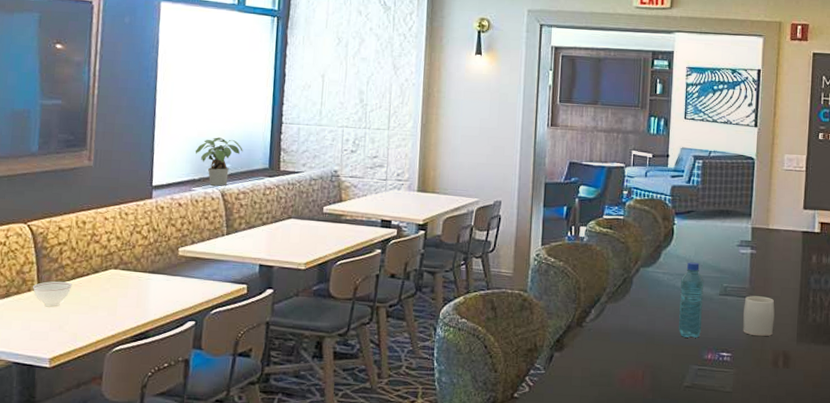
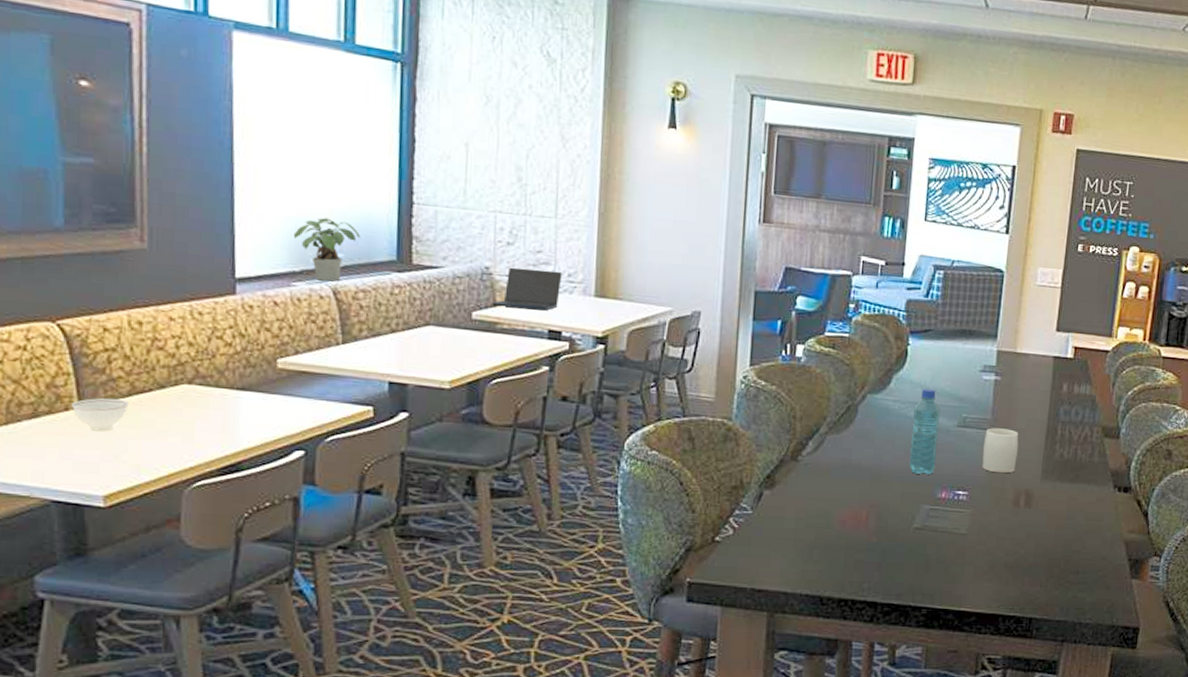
laptop: none [339,170,393,204] -> present [492,267,563,311]

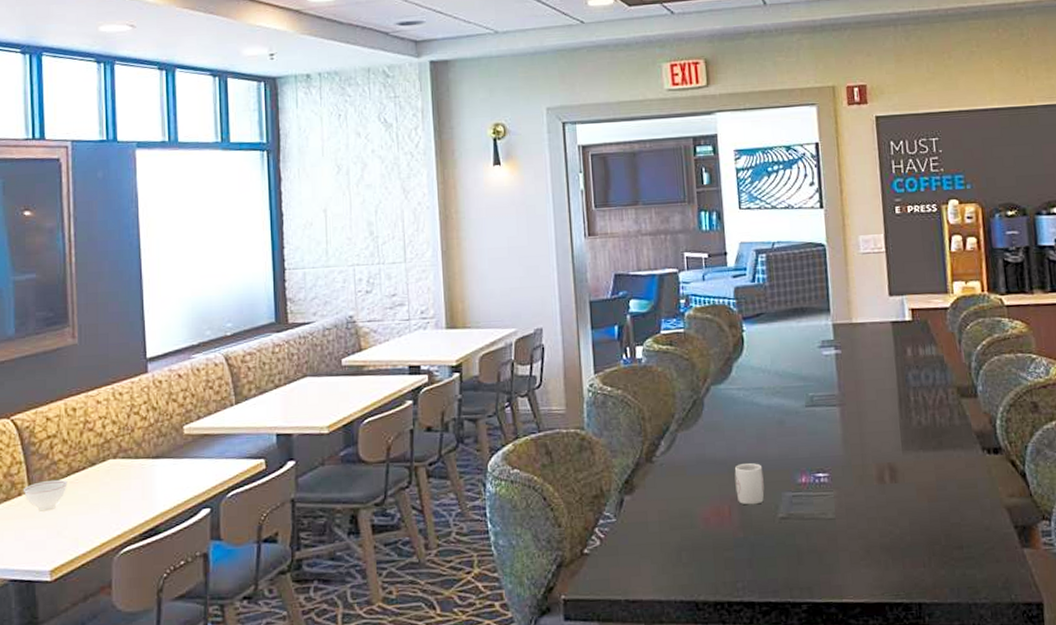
potted plant: present [293,217,361,282] -> none [190,294,244,350]
laptop: present [492,267,563,311] -> none [358,310,416,351]
mug: none [876,473,906,513] -> present [734,463,765,505]
water bottle: present [909,388,941,475] -> none [759,372,791,461]
mug: present [982,428,1019,474] -> none [835,402,874,450]

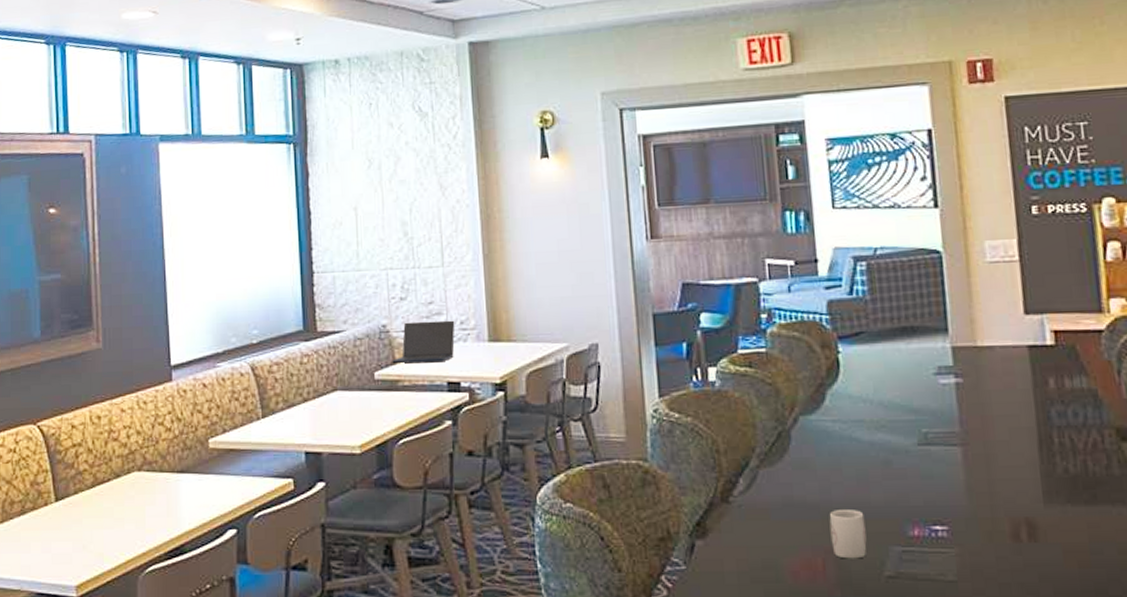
bowl: present [23,479,68,511] -> none [49,490,93,523]
laptop: none [358,310,416,351] -> present [392,320,455,364]

